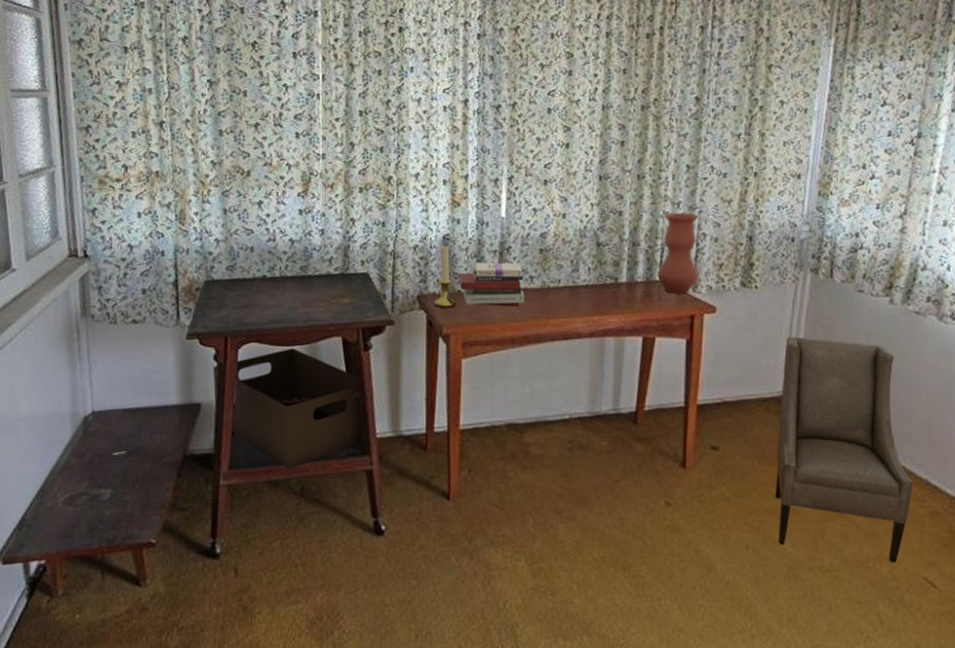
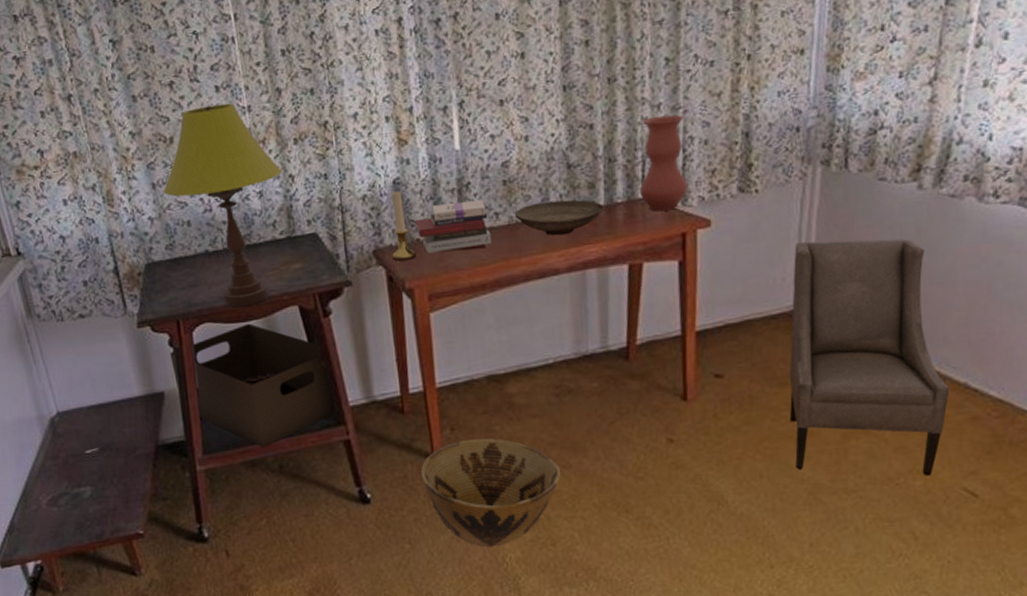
table lamp: none [233,148,345,332] -> present [163,103,282,308]
woven basket: none [435,482,567,592] -> present [420,438,561,548]
decorative bowl: none [547,272,626,304] -> present [514,200,604,236]

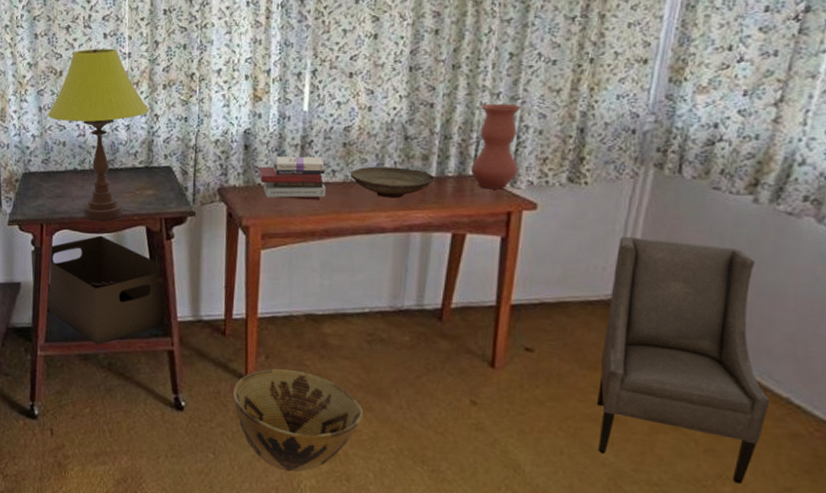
candle holder: present [391,190,416,261] -> none [234,139,256,201]

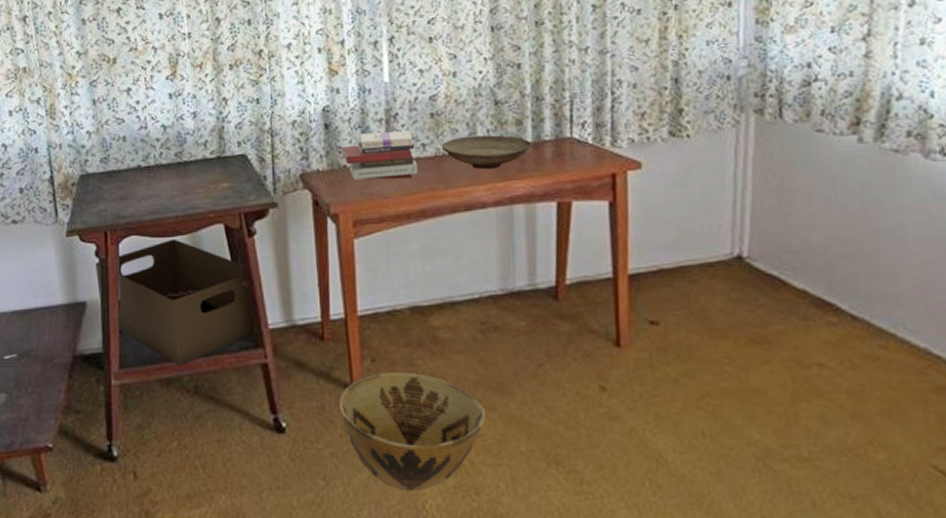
table lamp: present [47,49,150,221] -> none [102,29,217,223]
vase: present [470,103,523,190] -> none [567,58,617,151]
armchair: present [596,236,770,485] -> none [730,189,909,450]

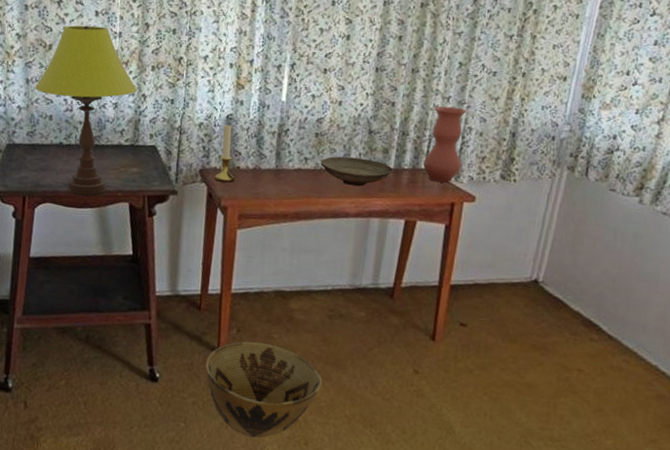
storage basket: present [96,239,261,366] -> none [11,210,148,318]
table lamp: none [102,29,217,223] -> present [34,25,138,196]
candle holder: none [318,117,342,186] -> present [214,124,235,183]
books: present [342,130,418,180] -> none [238,142,299,185]
vase: none [567,58,617,151] -> present [423,106,468,183]

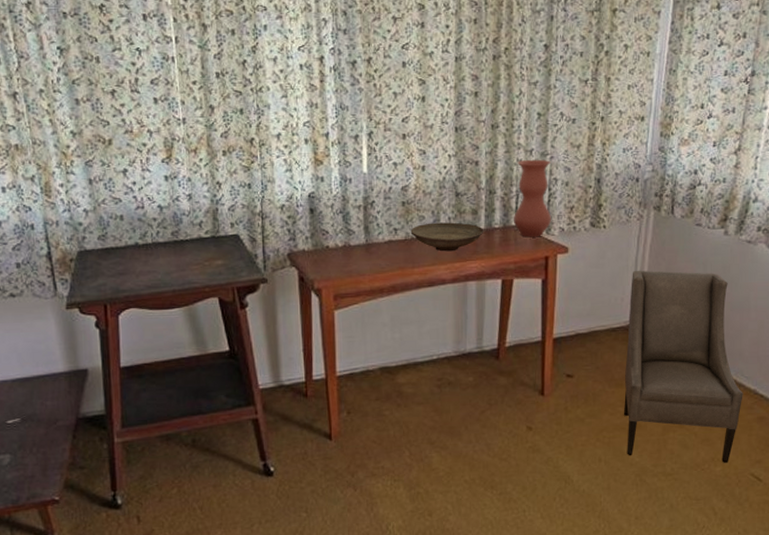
table lamp: present [34,25,138,196] -> none [99,114,211,296]
woven basket: present [205,341,323,438] -> none [319,421,439,517]
candle holder: present [214,124,235,183] -> none [304,203,325,264]
armchair: none [514,227,644,438] -> present [623,270,743,464]

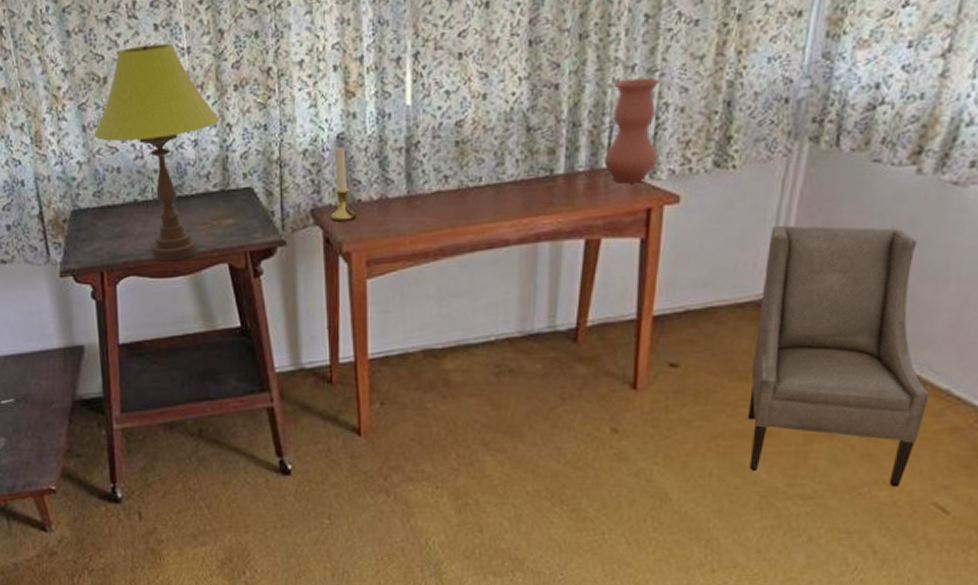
table lamp: none [99,114,211,296] -> present [93,43,220,262]
candle holder: none [304,203,325,264] -> present [330,146,356,222]
decorative bowl: present [410,222,484,252] -> none [465,165,563,204]

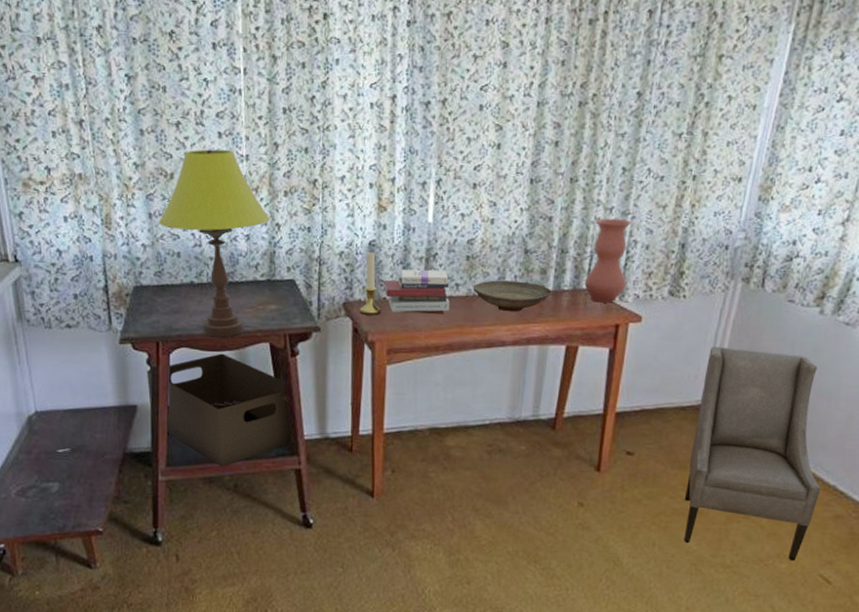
storage basket: none [92,279,267,410] -> present [147,353,297,467]
books: none [357,160,438,216] -> present [383,269,450,314]
decorative bowl: none [465,165,563,204] -> present [472,280,552,312]

